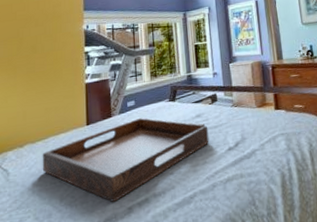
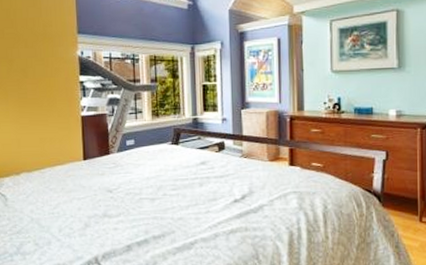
serving tray: present [42,117,210,202] -> none [39,158,214,238]

